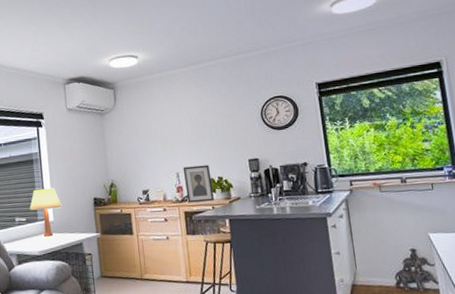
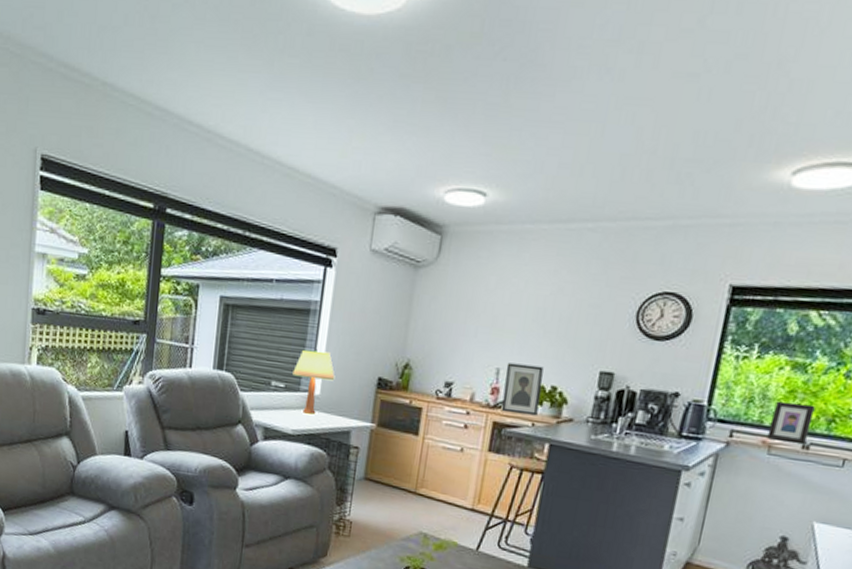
picture frame: none [373,151,402,182] -> present [767,401,815,445]

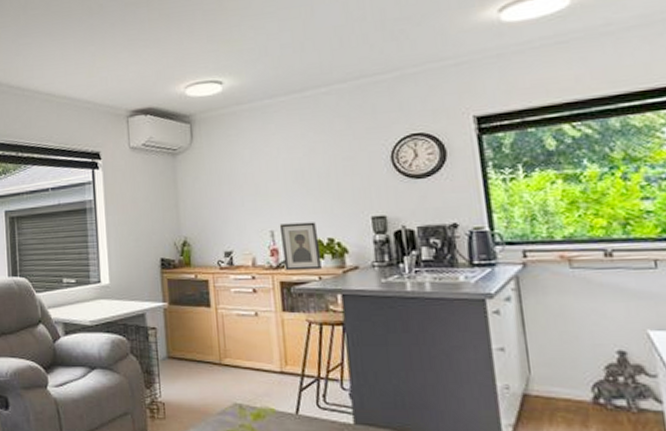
table lamp: present [292,349,335,415] -> none [81,243,121,304]
picture frame: present [767,401,815,445] -> none [560,212,607,254]

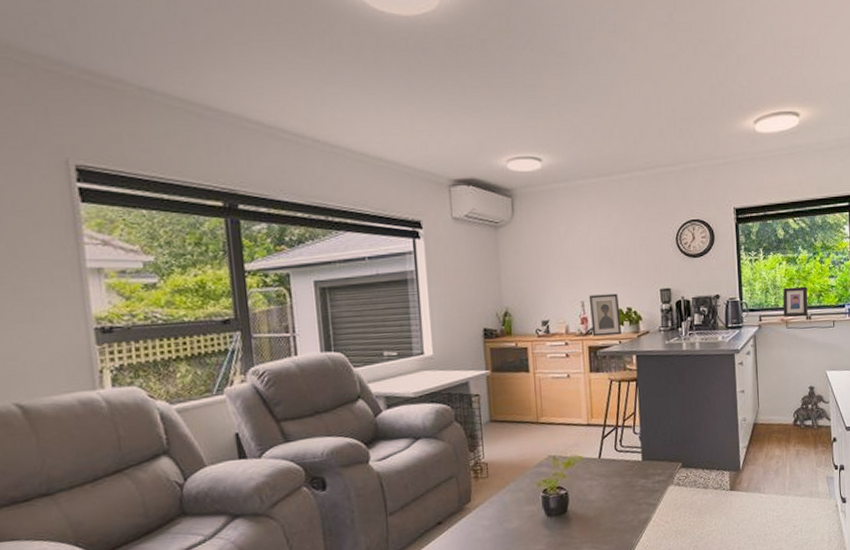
picture frame: none [560,212,607,254] -> present [782,286,808,318]

